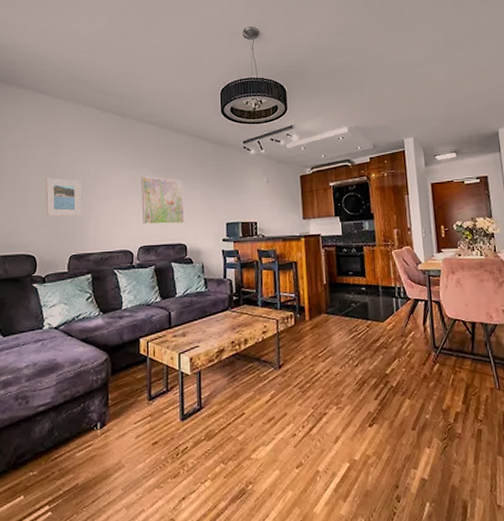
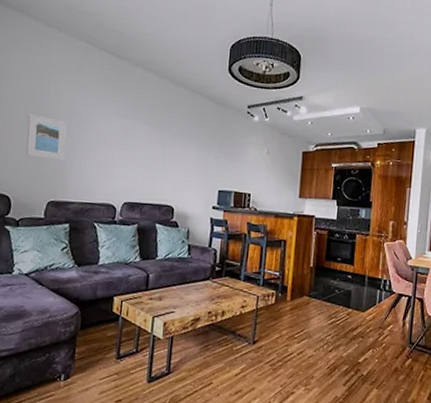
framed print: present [141,176,185,225] -> none [130,128,177,184]

